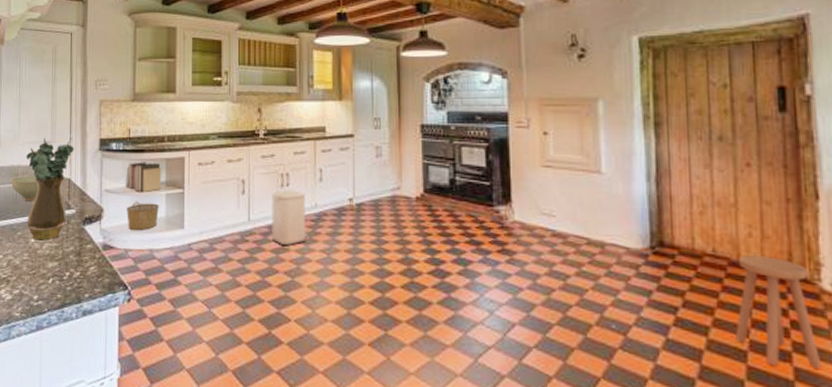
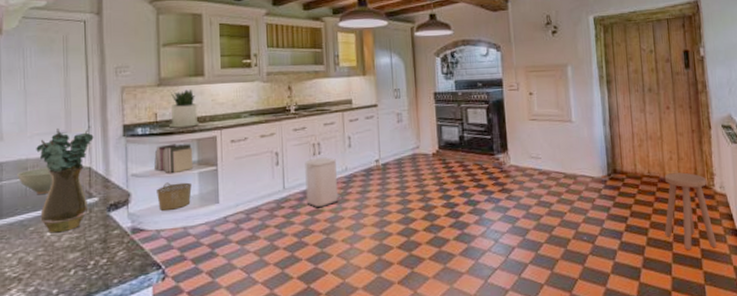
planter: none [141,106,170,146] -> present [169,89,200,128]

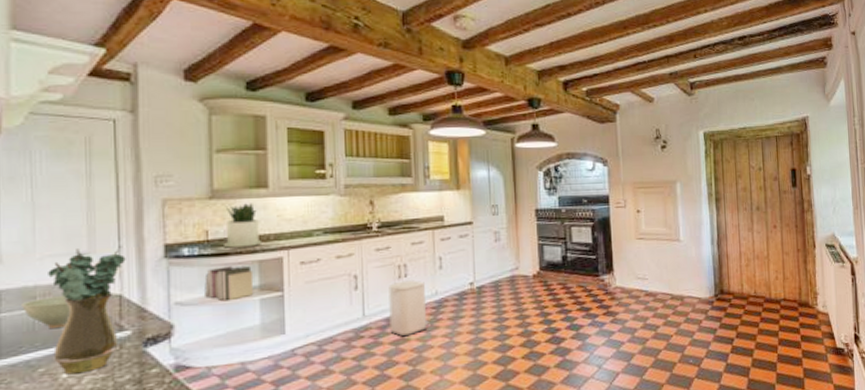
basket: present [157,182,192,211] -> none [207,311,252,344]
stool: present [664,172,717,251] -> none [769,292,819,371]

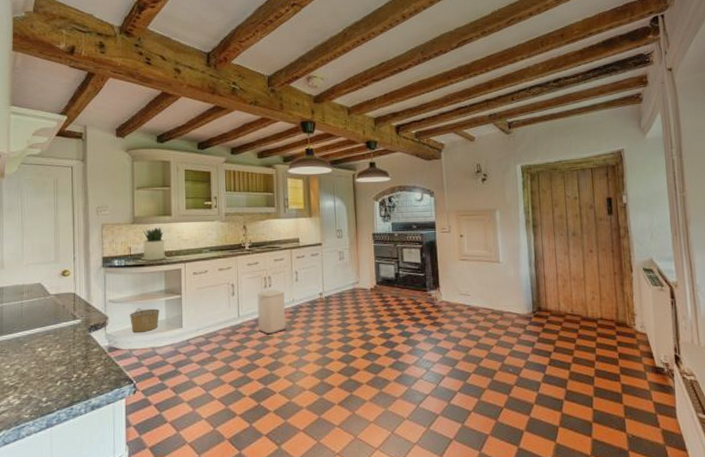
bowl: present [21,295,71,329] -> none [15,292,44,316]
vase: present [48,249,126,375] -> none [31,259,78,349]
books: present [204,266,254,301] -> none [128,274,161,301]
basket: none [207,311,252,344] -> present [130,308,160,332]

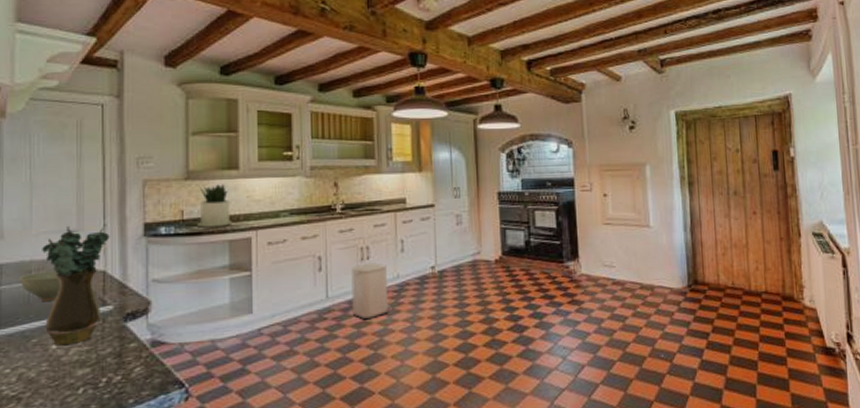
bowl: none [15,292,44,316] -> present [19,270,61,302]
vase: none [31,259,78,349] -> present [42,226,110,346]
basket: present [130,308,160,332] -> none [181,289,222,321]

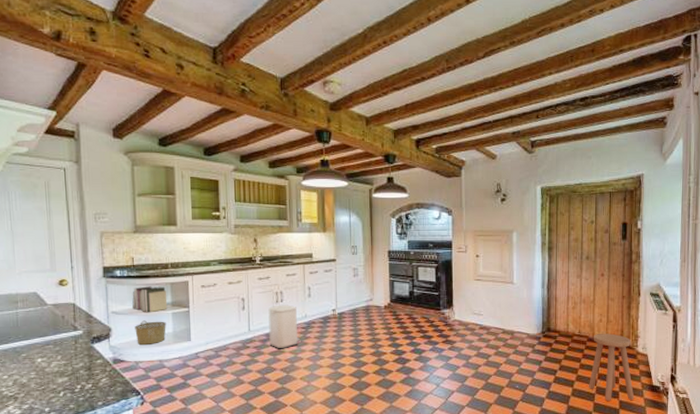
bowl: present [19,270,61,302] -> none [8,301,42,326]
vase: present [42,226,110,346] -> none [25,267,77,360]
books: none [179,245,224,280] -> present [132,286,168,313]
basket: none [181,289,222,321] -> present [135,320,166,345]
planter: present [198,184,233,228] -> none [145,237,173,272]
stool: none [749,284,806,371] -> present [589,333,635,402]

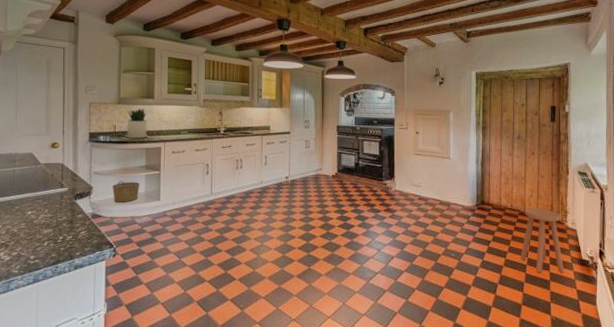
books: present [132,286,168,313] -> none [112,151,142,174]
planter: none [145,237,173,272] -> present [125,108,149,138]
pedal bin: present [268,304,301,349] -> none [228,171,256,211]

